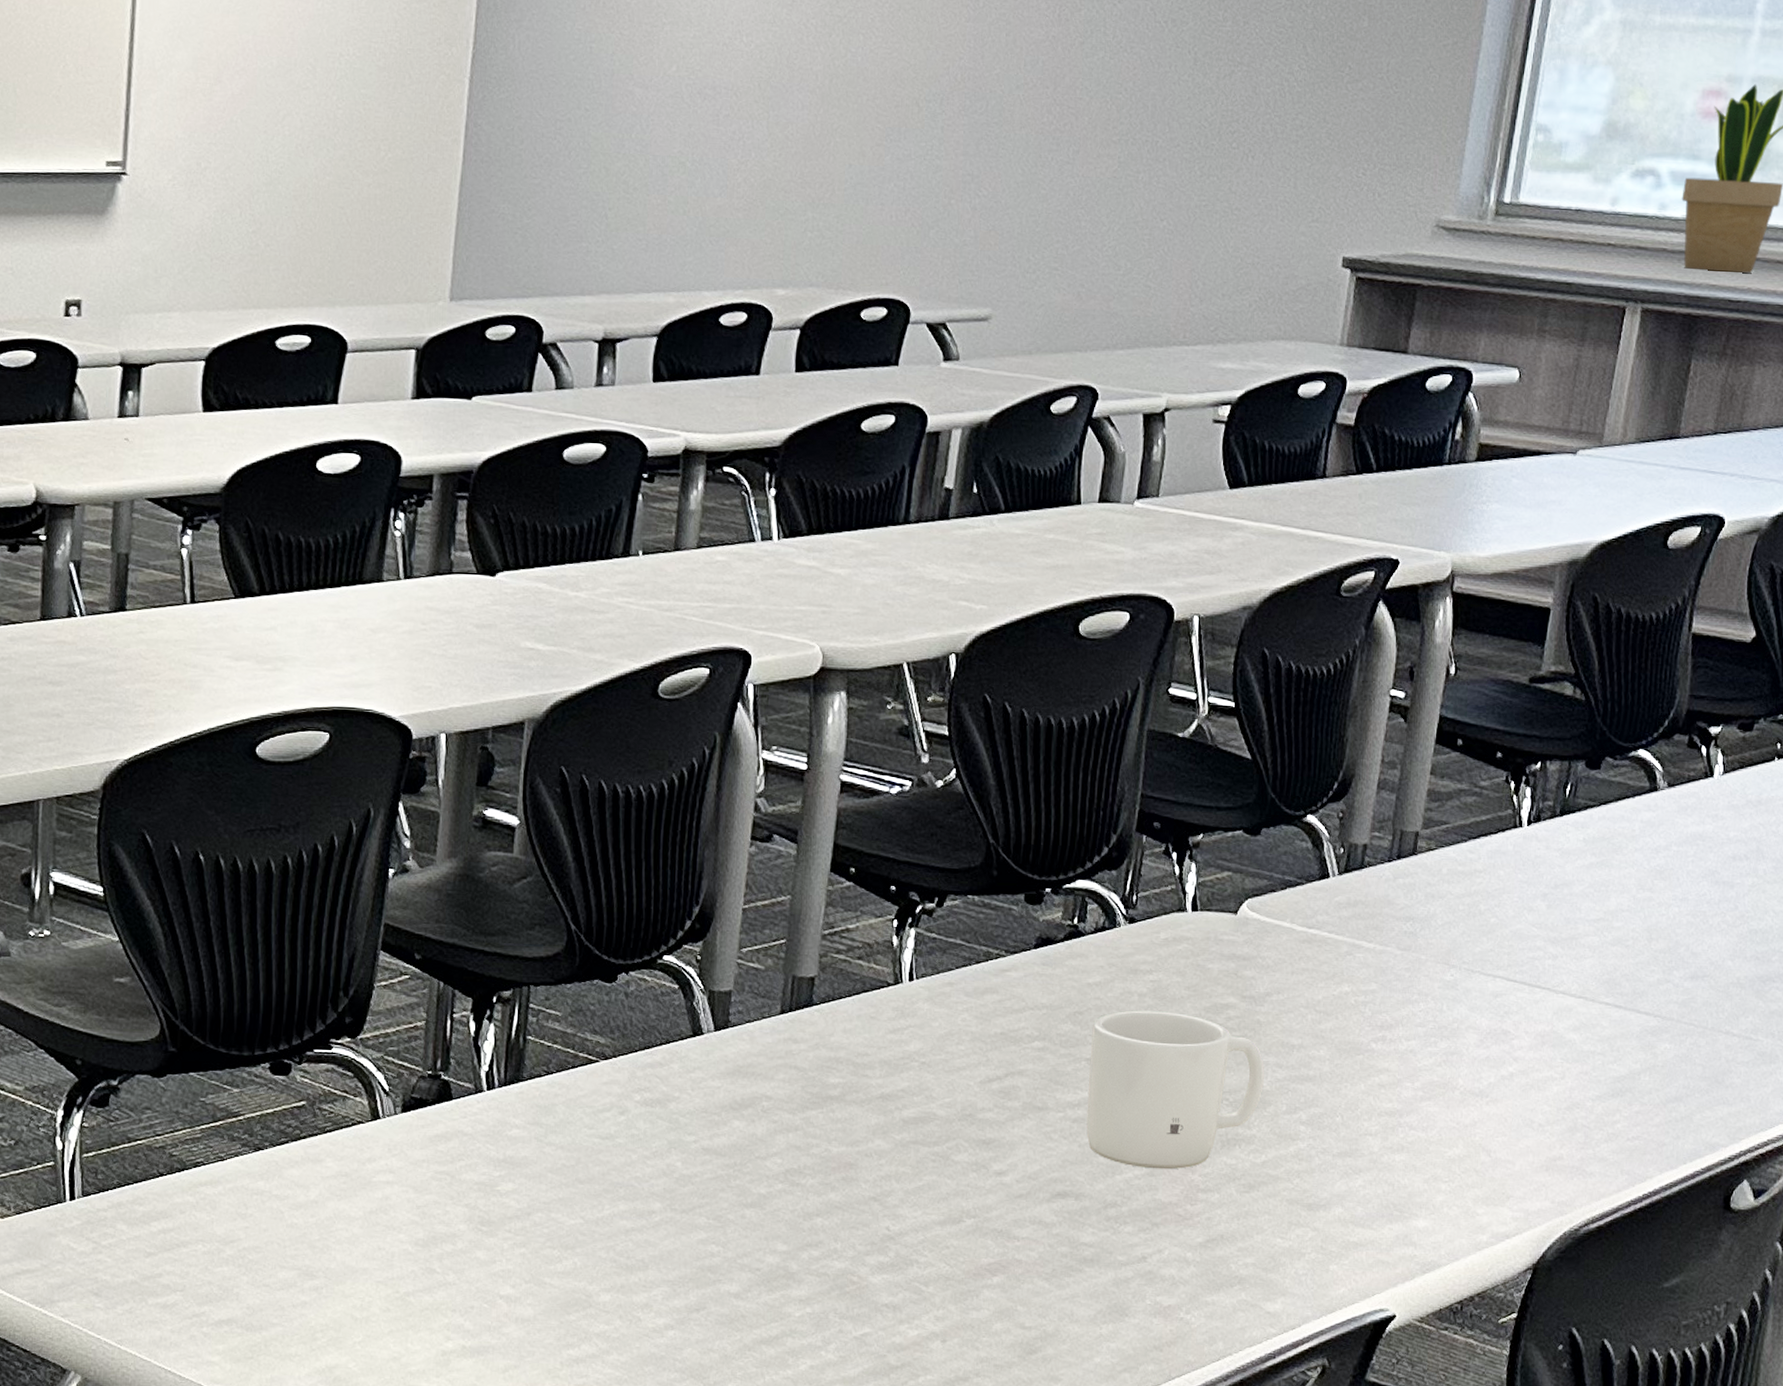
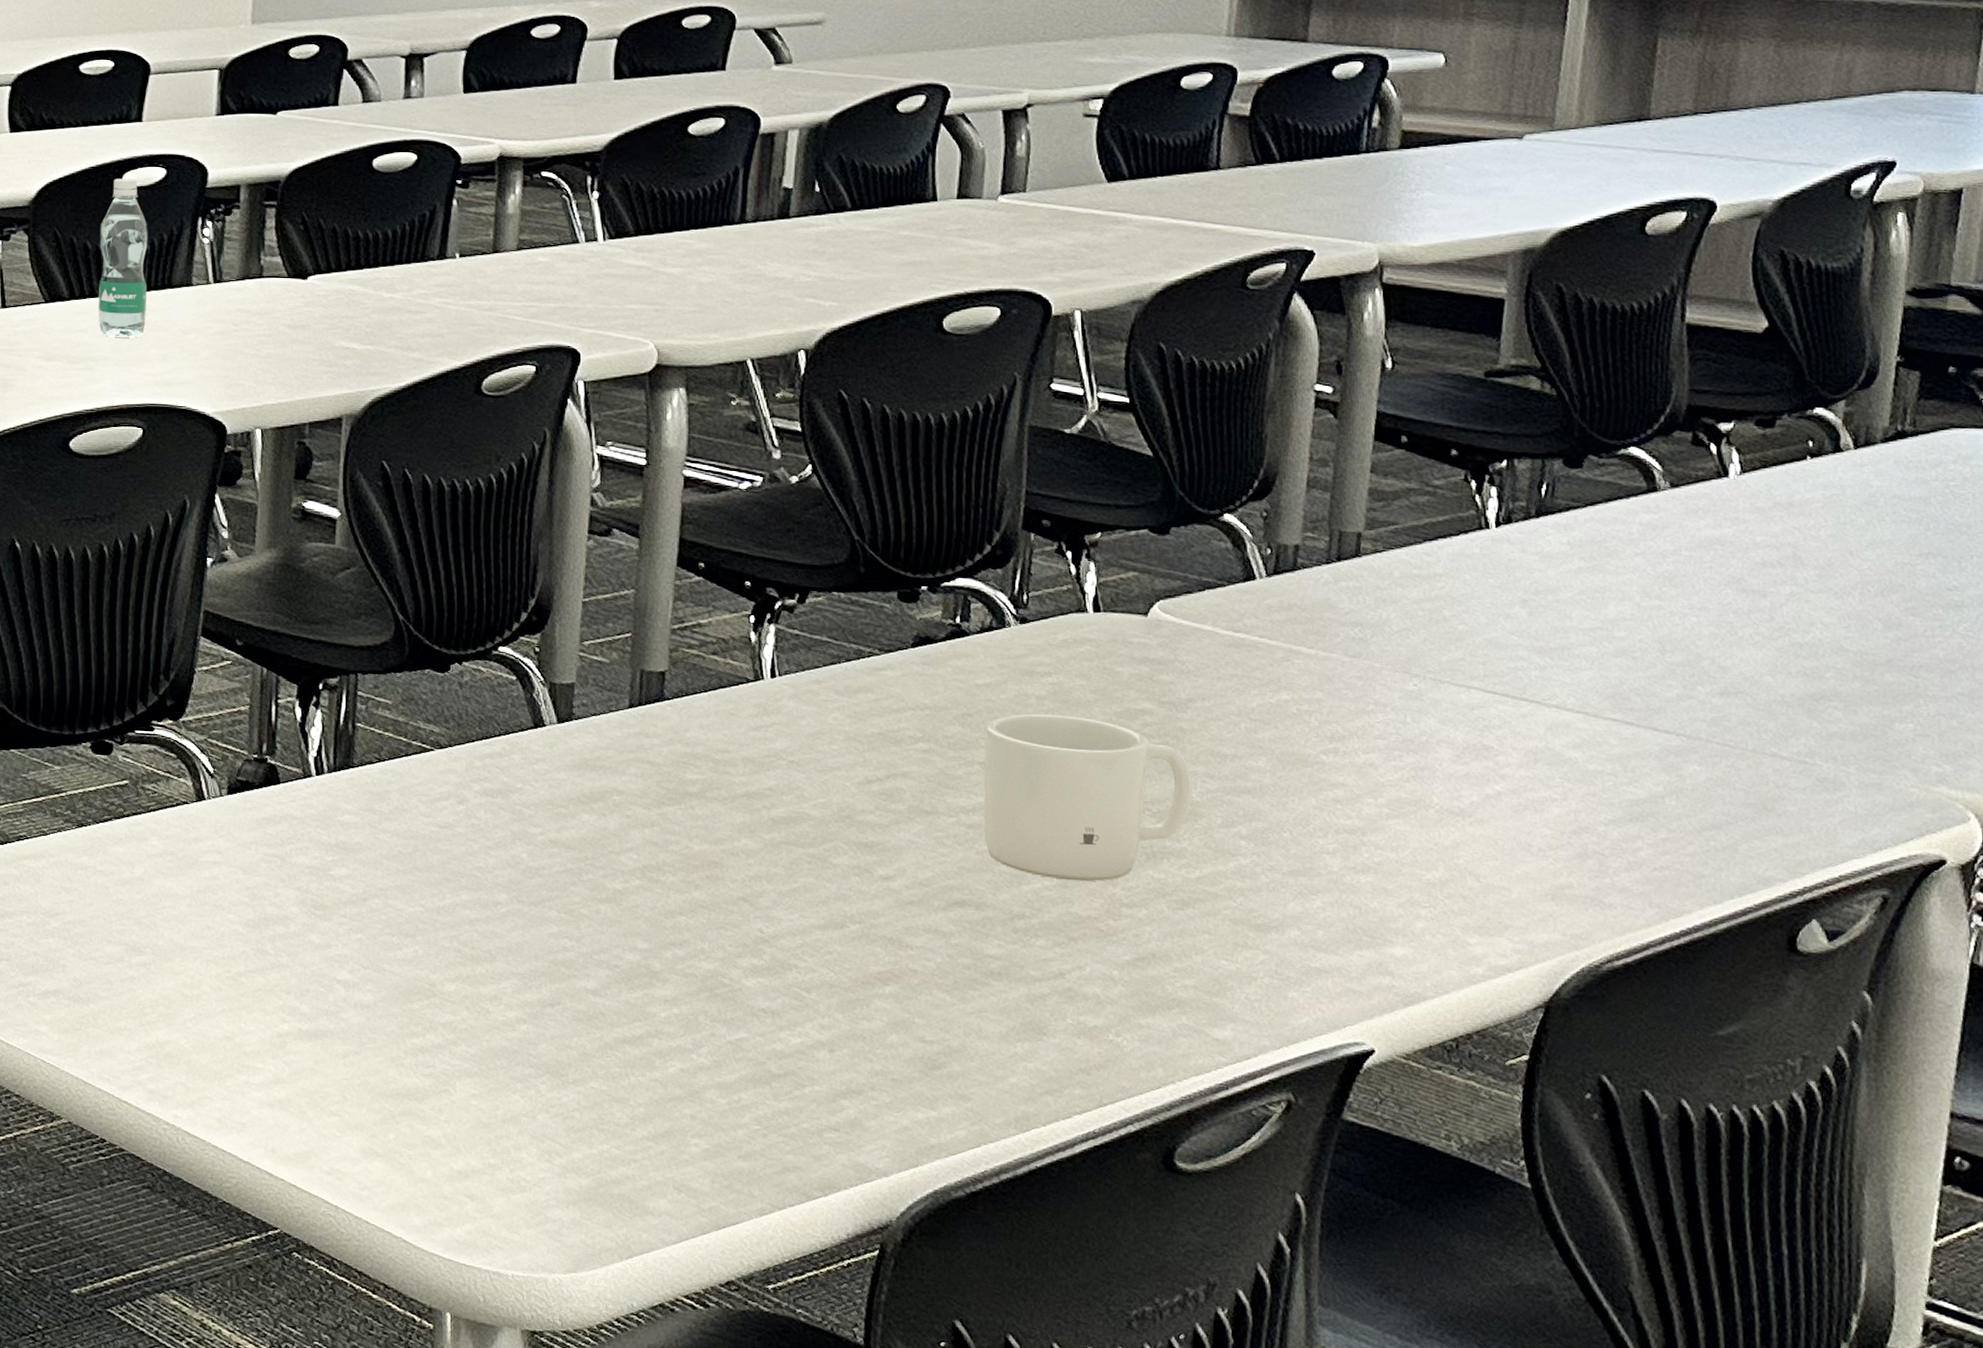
bottle: none [288,465,341,636] -> present [98,179,148,338]

